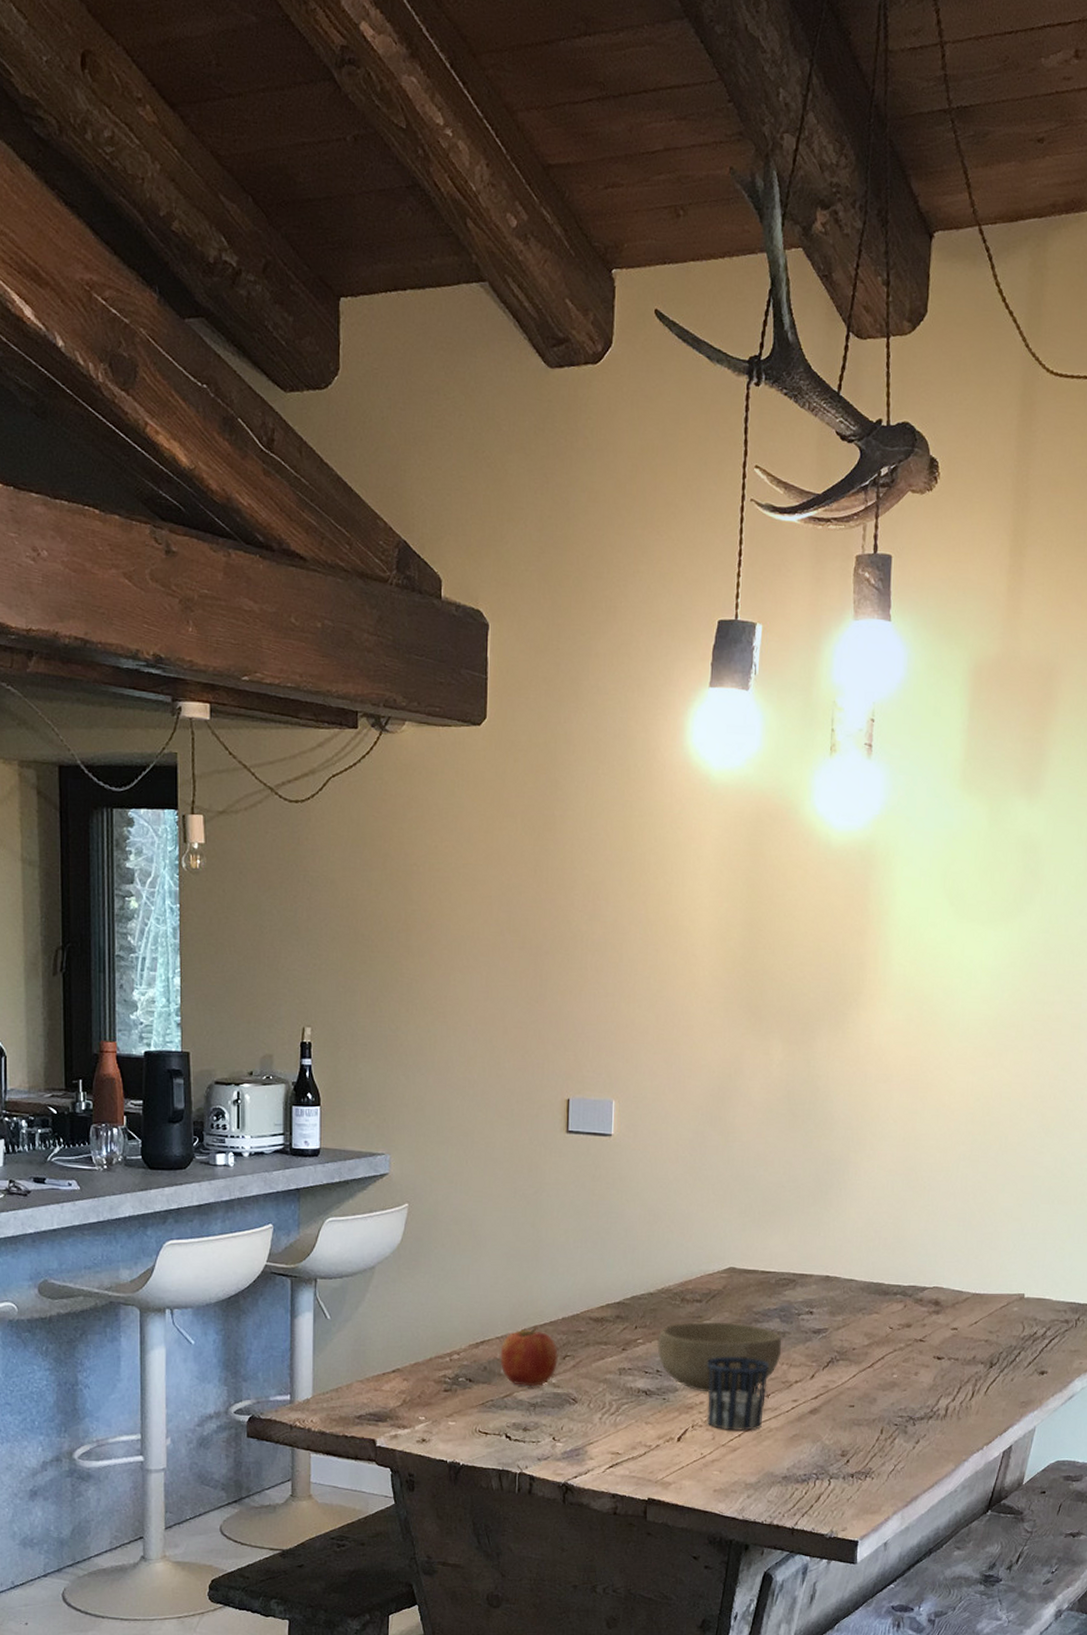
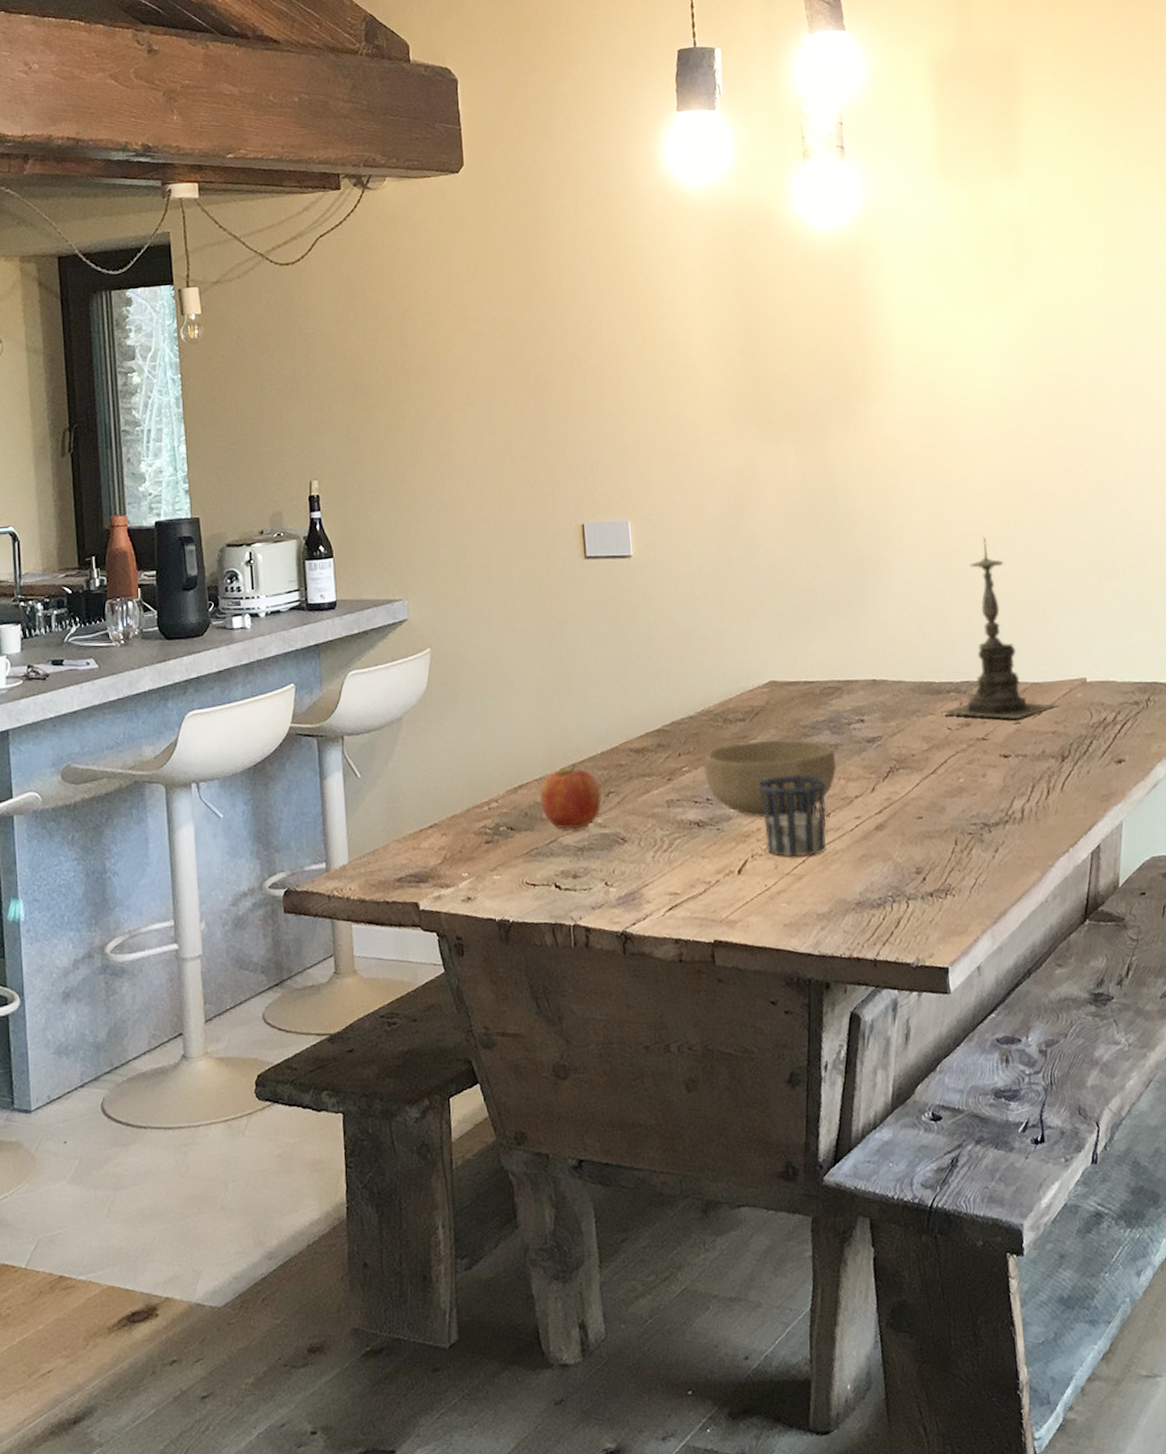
candle holder: none [885,1151,996,1326] -> present [940,536,1059,720]

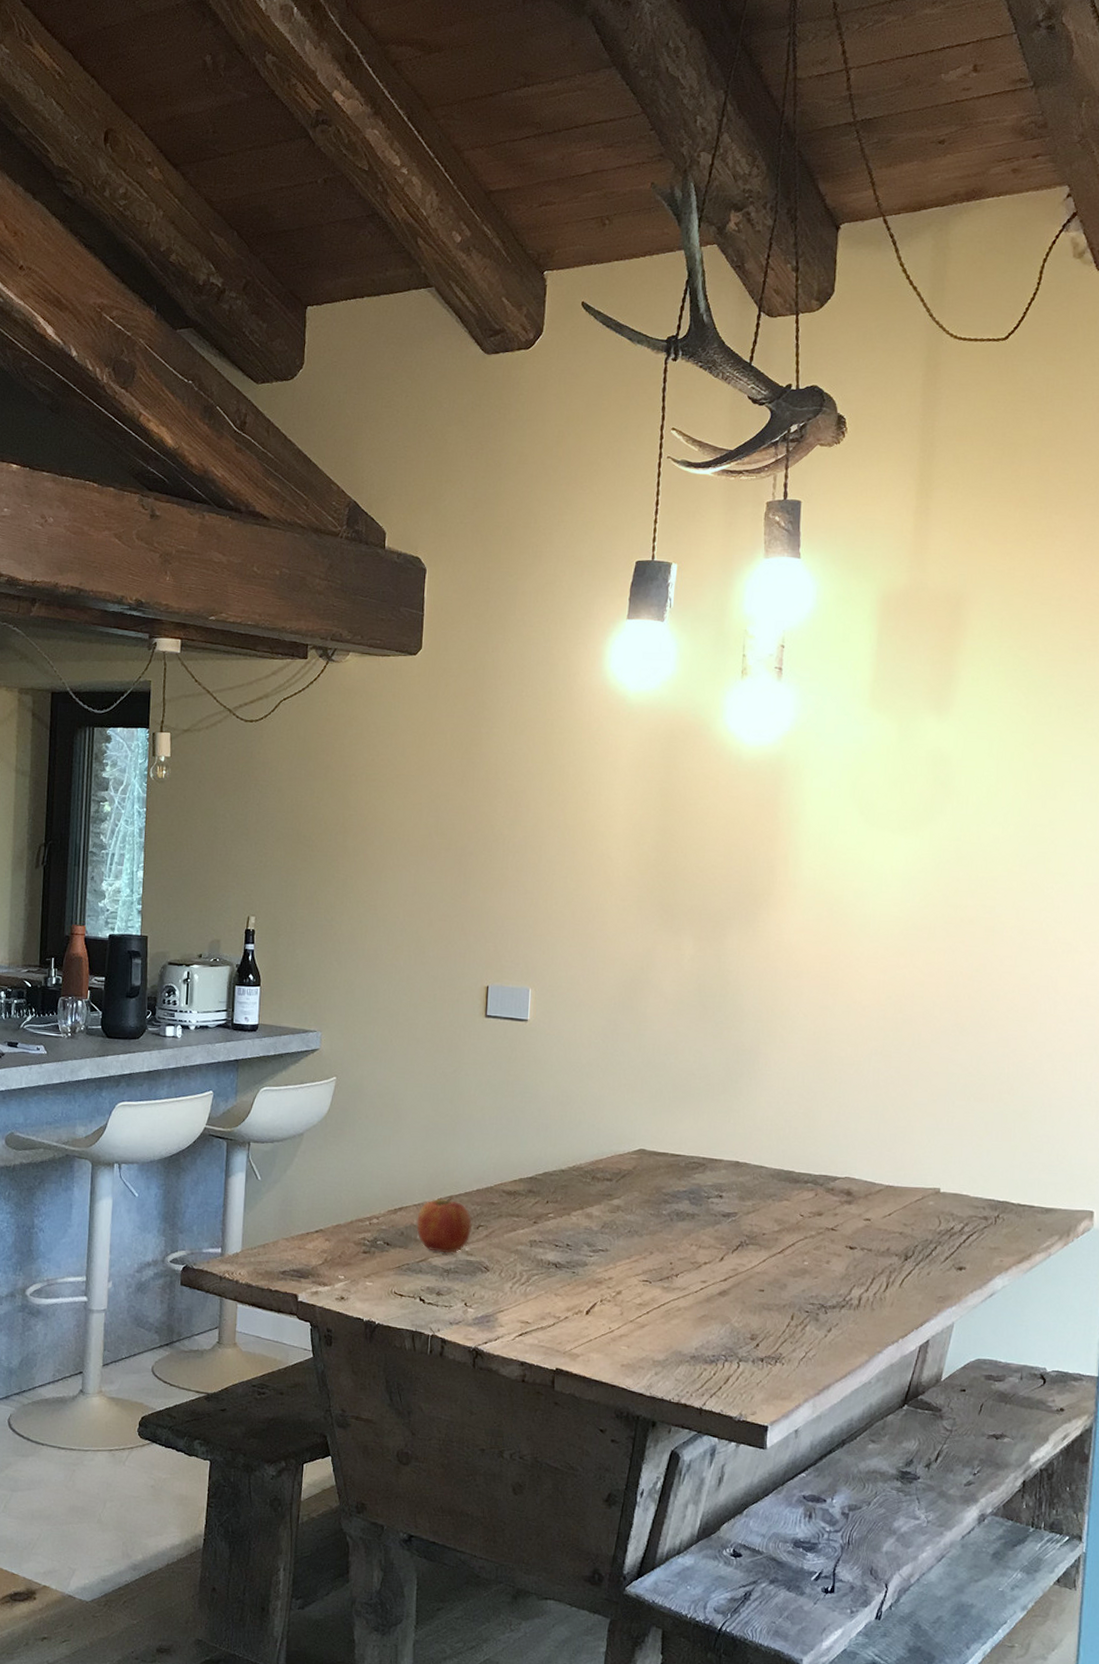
bowl: present [704,740,836,818] -> none [567,1200,691,1270]
cup: present [759,775,826,857] -> none [615,1234,678,1308]
candle holder: present [940,536,1059,720] -> none [795,1046,910,1217]

